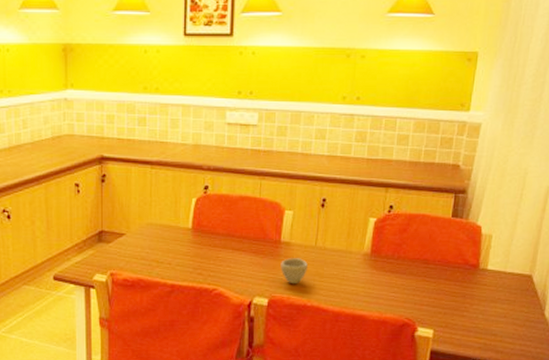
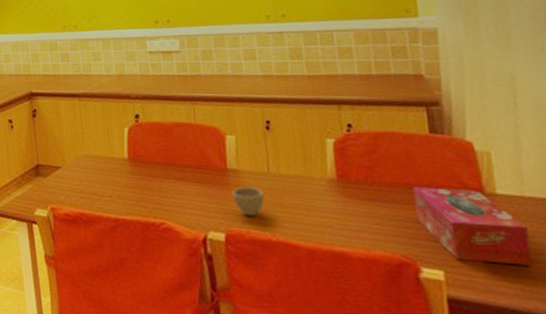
tissue box: none [424,262,501,325] -> present [412,187,533,265]

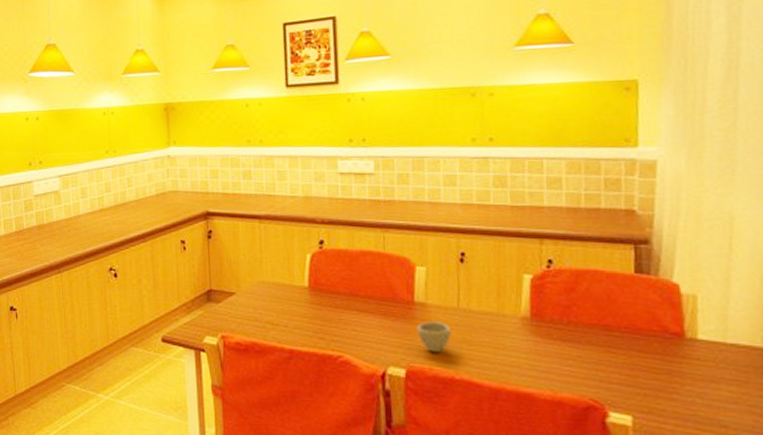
tissue box: present [412,187,533,265] -> none [609,329,727,414]

